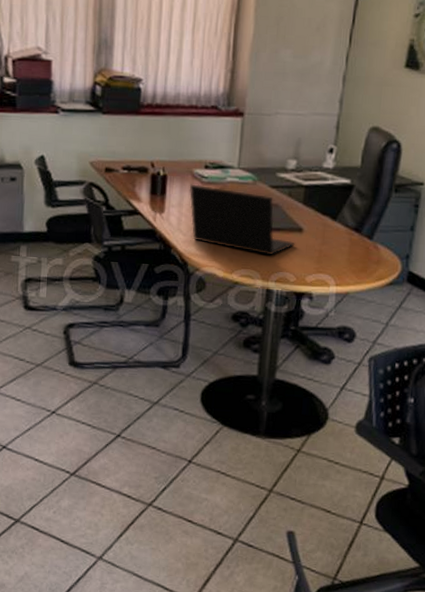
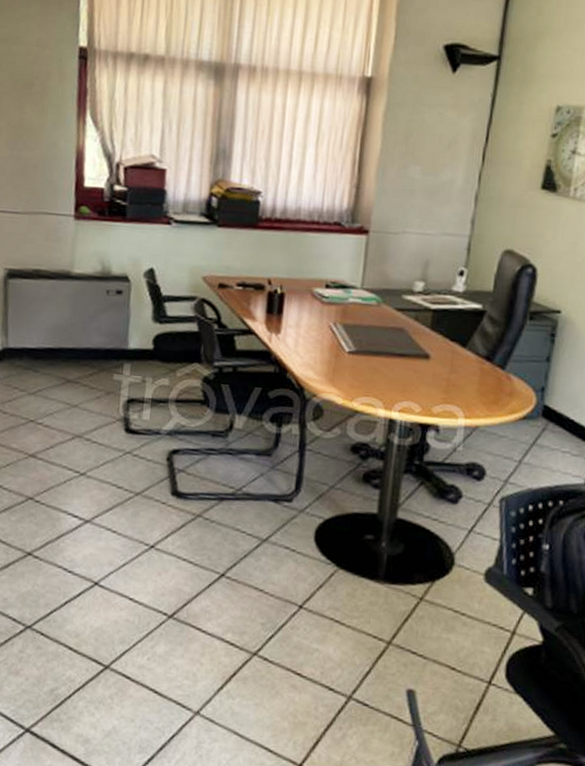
laptop: present [189,184,296,256] -> none [308,303,422,384]

